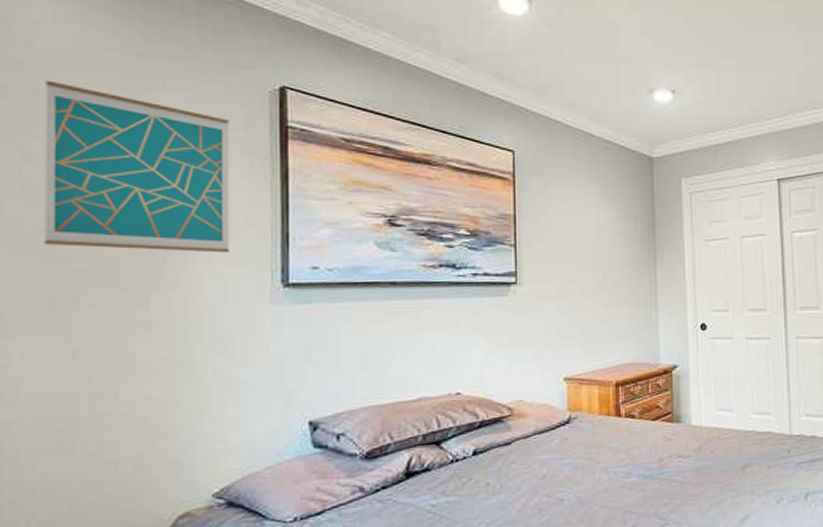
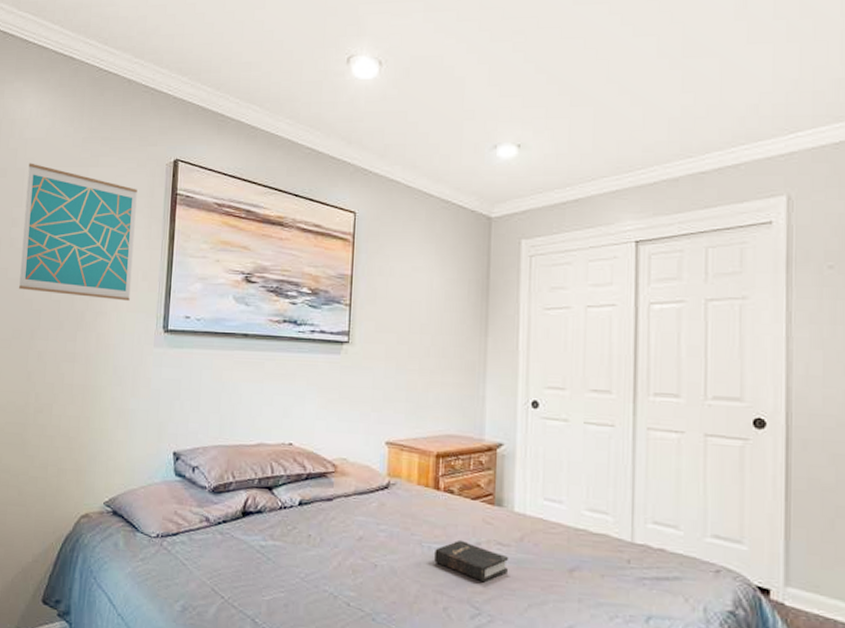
hardback book: none [620,459,690,494] -> present [434,539,509,583]

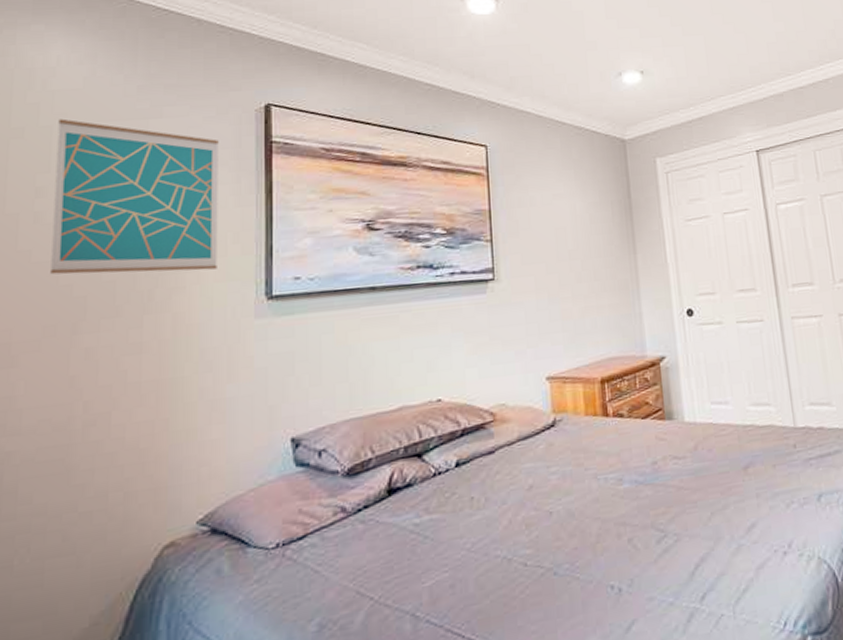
hardback book: present [434,539,509,583] -> none [612,462,688,502]

